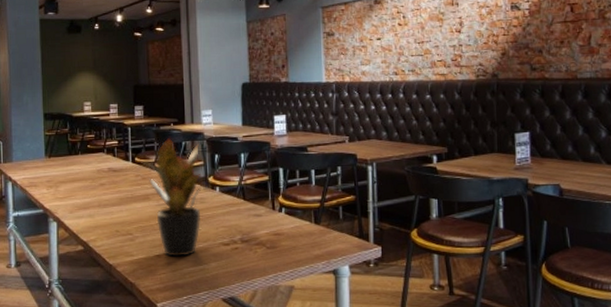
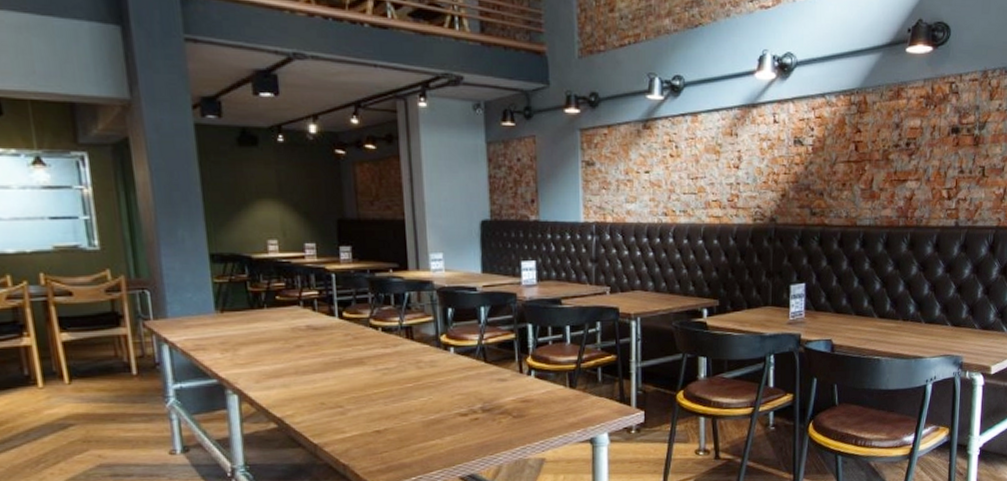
potted plant: present [140,137,214,258] -> none [349,286,447,433]

